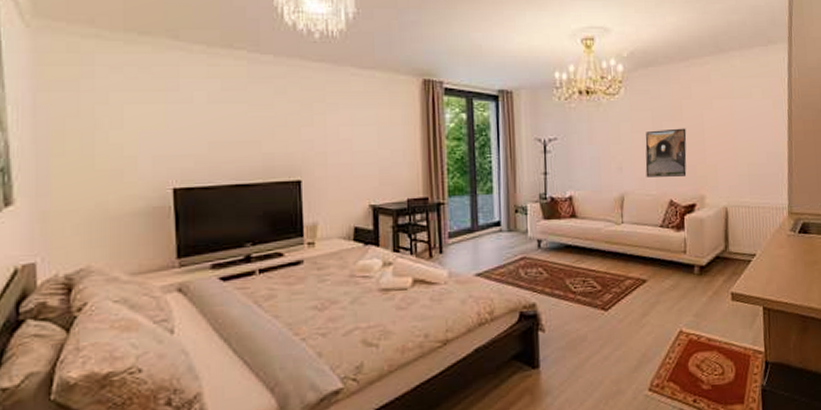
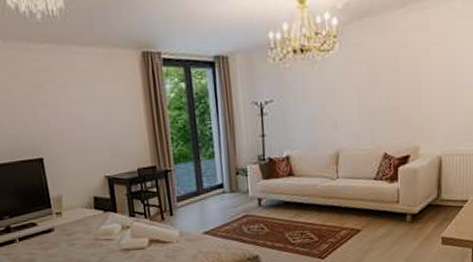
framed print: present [645,128,687,177] -> none [360,79,402,133]

